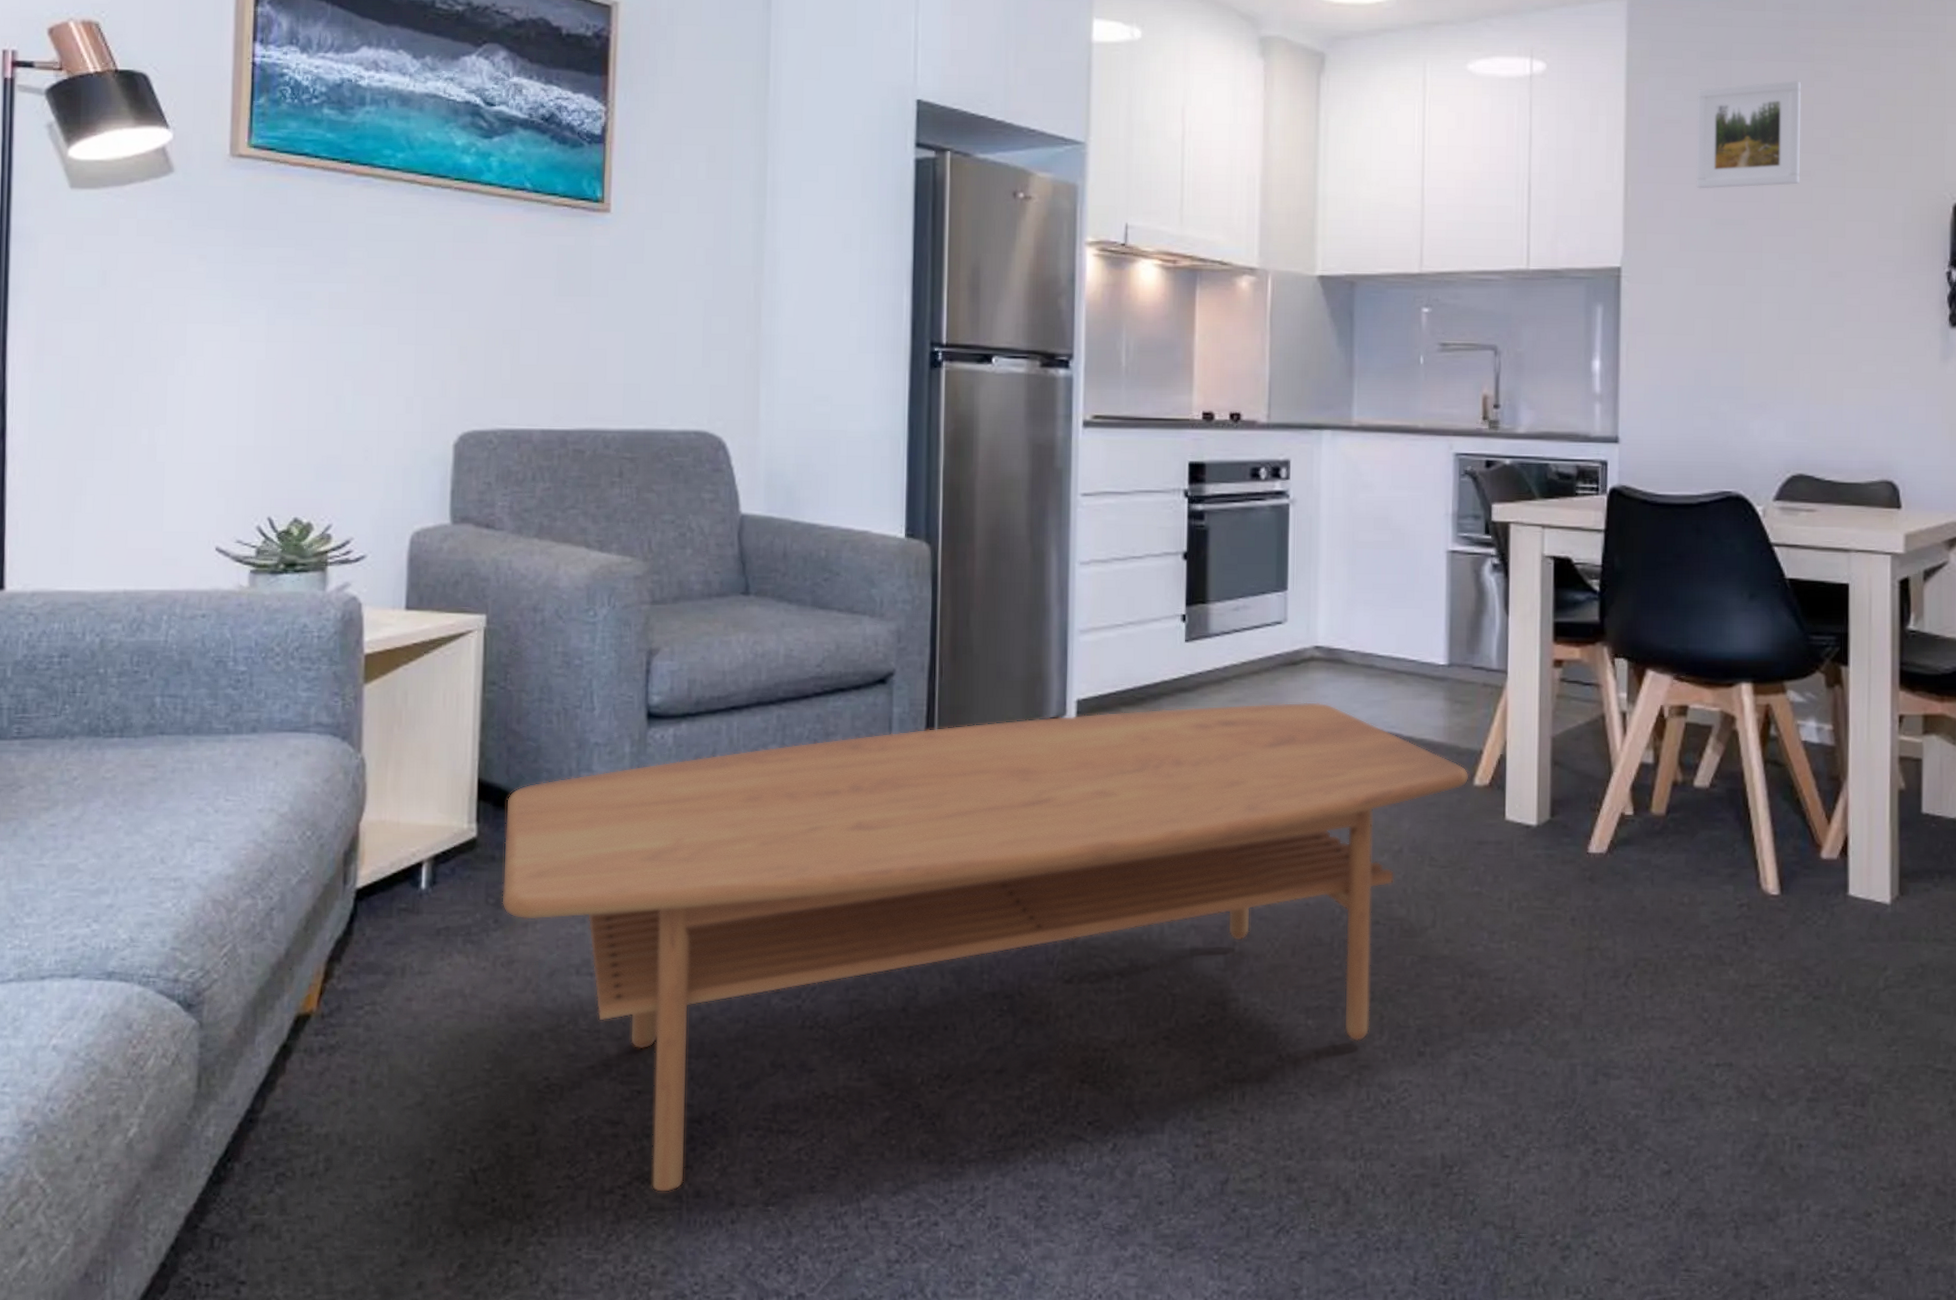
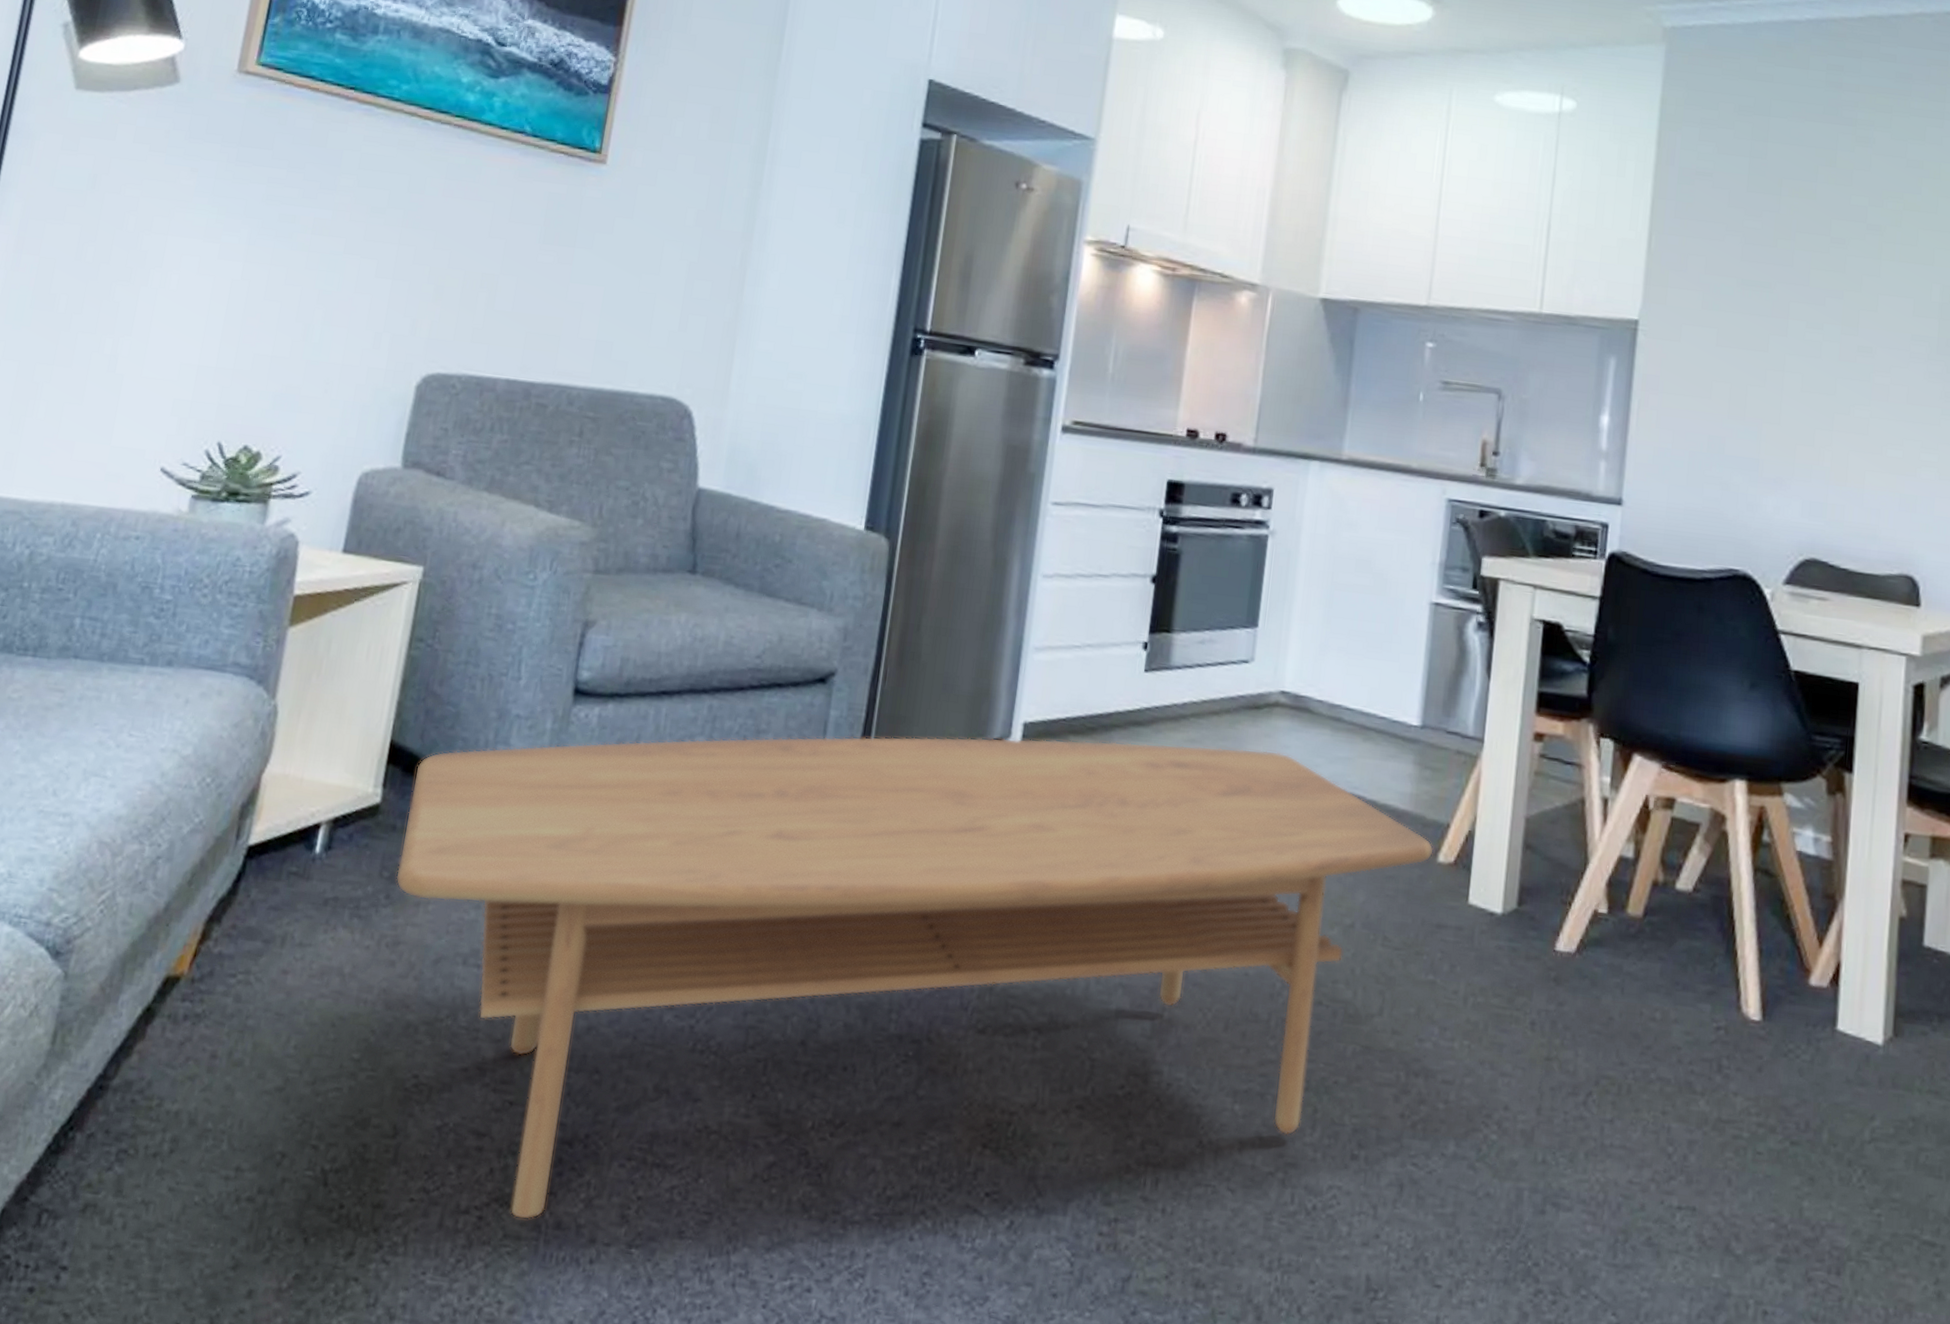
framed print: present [1696,81,1801,189] -> none [1723,142,1841,251]

